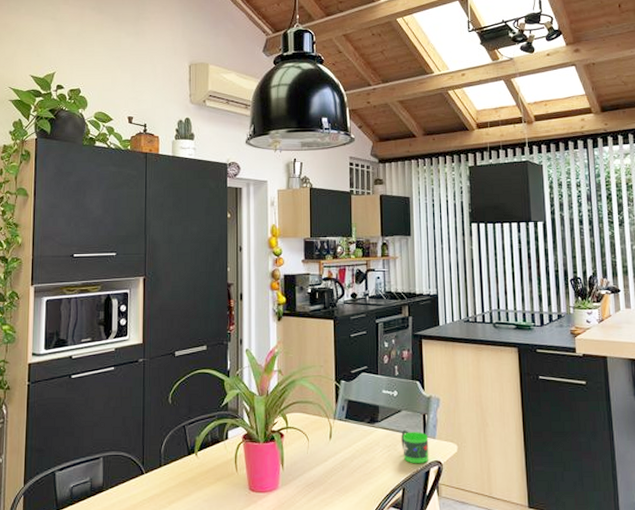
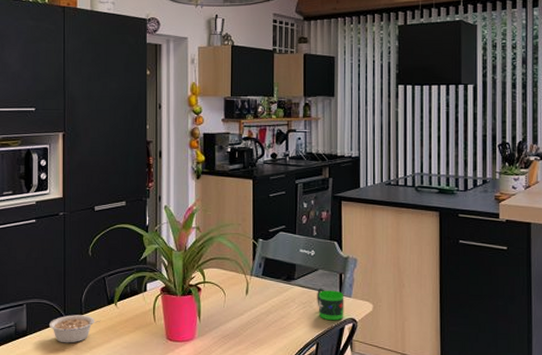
legume: none [127,467,181,499] -> present [49,315,101,343]

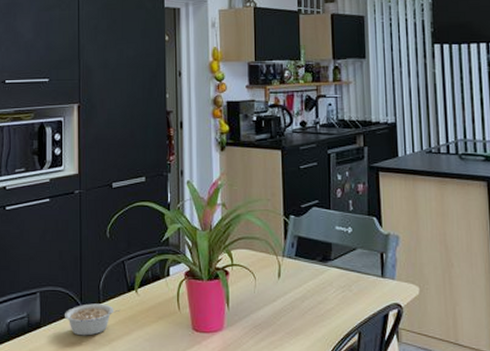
mug: present [317,288,344,321] -> none [356,269,388,307]

